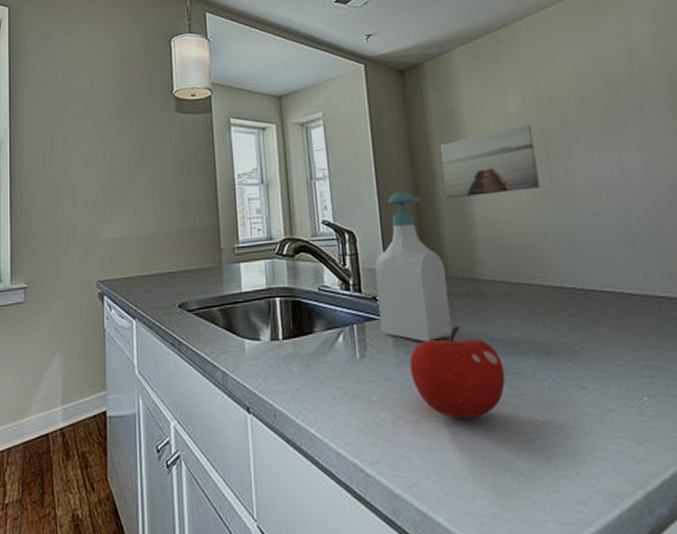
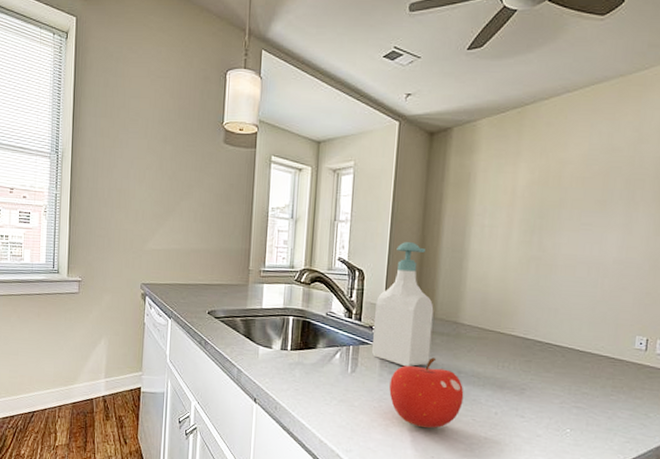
wall art: present [440,125,540,199] -> none [447,198,533,255]

